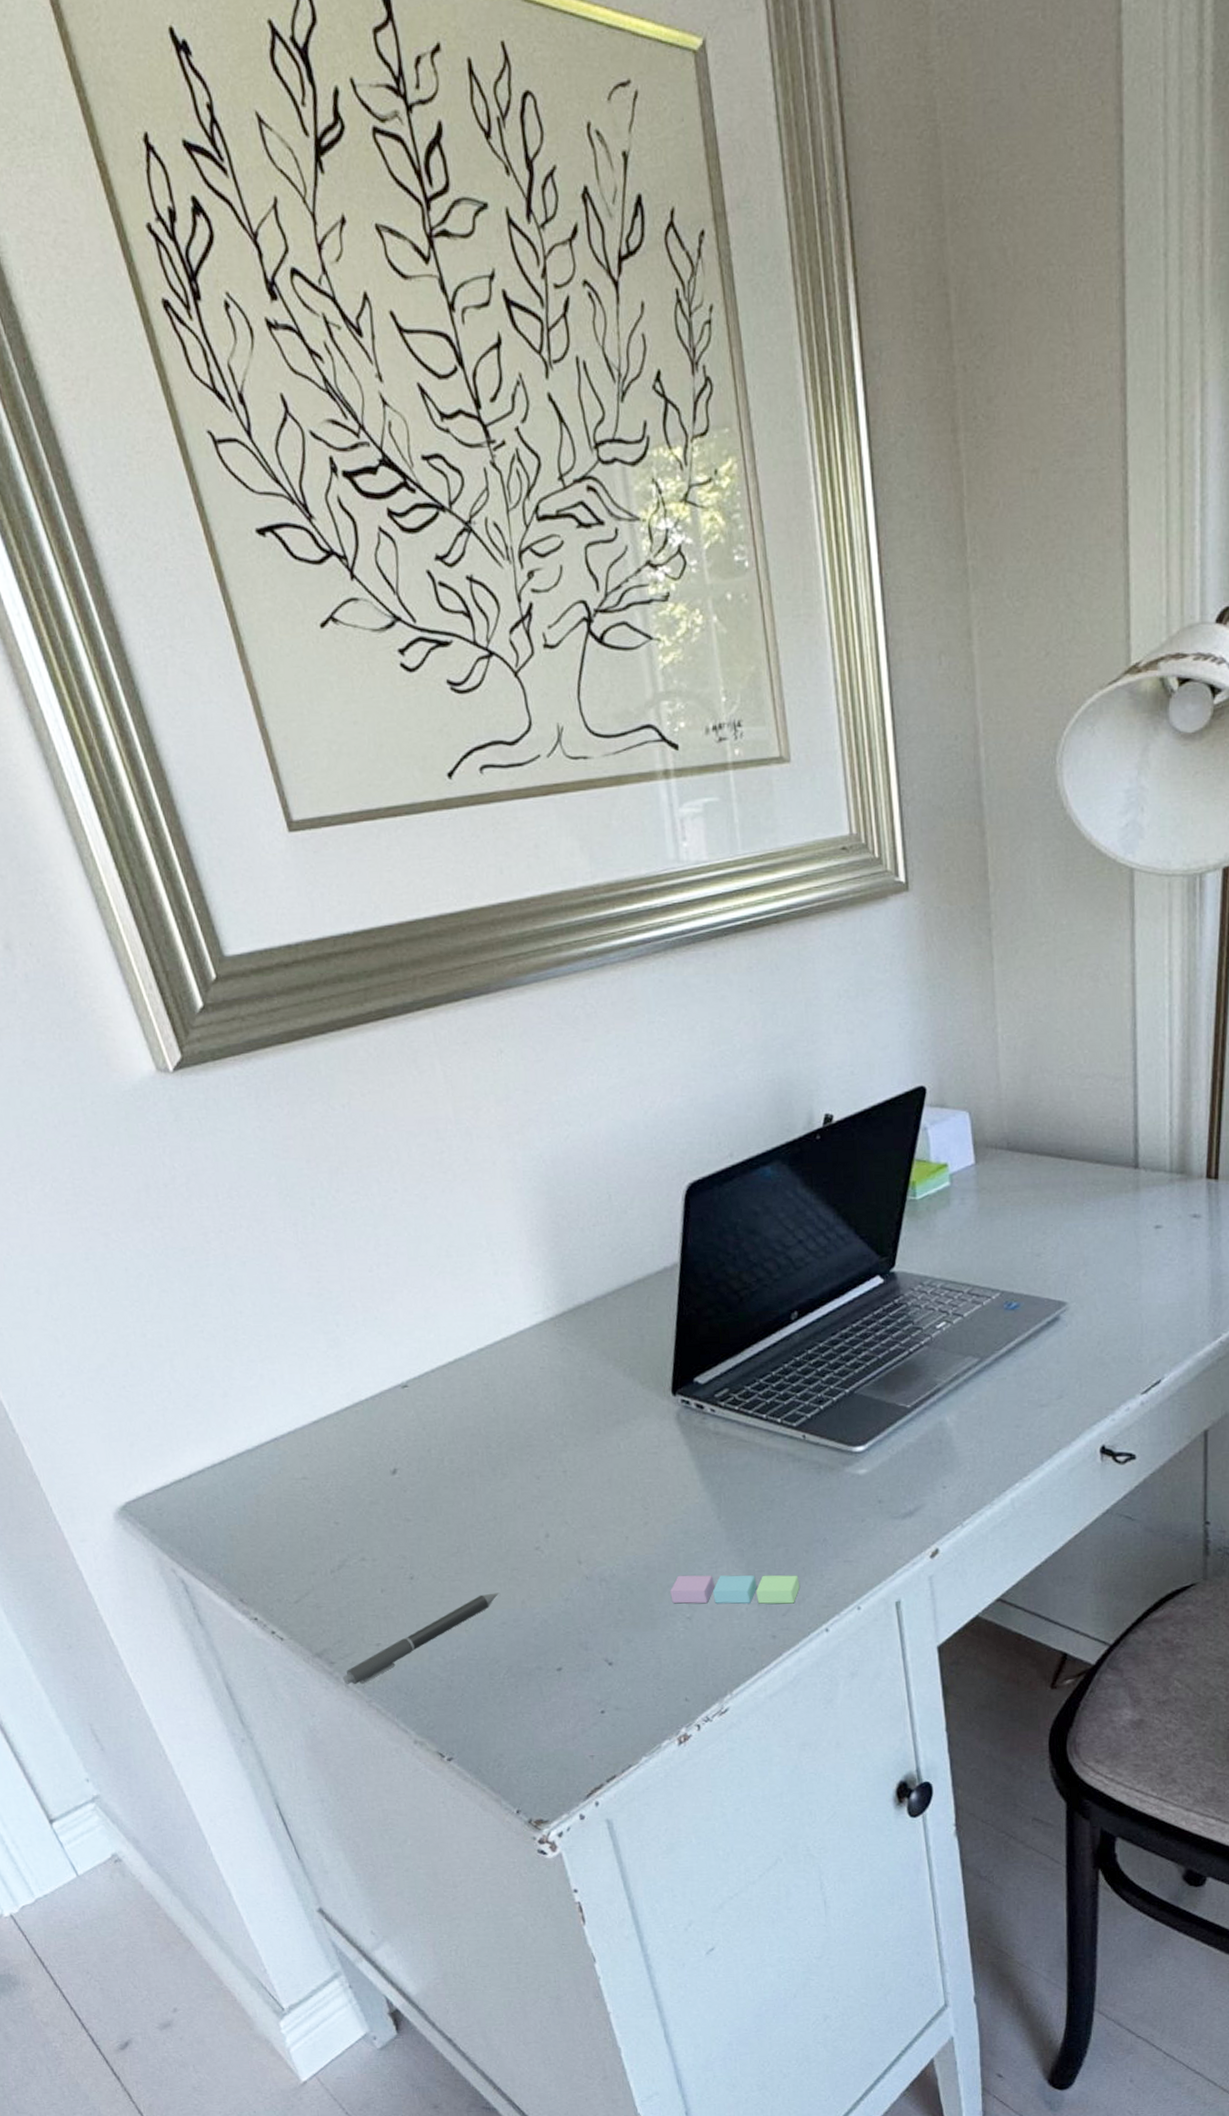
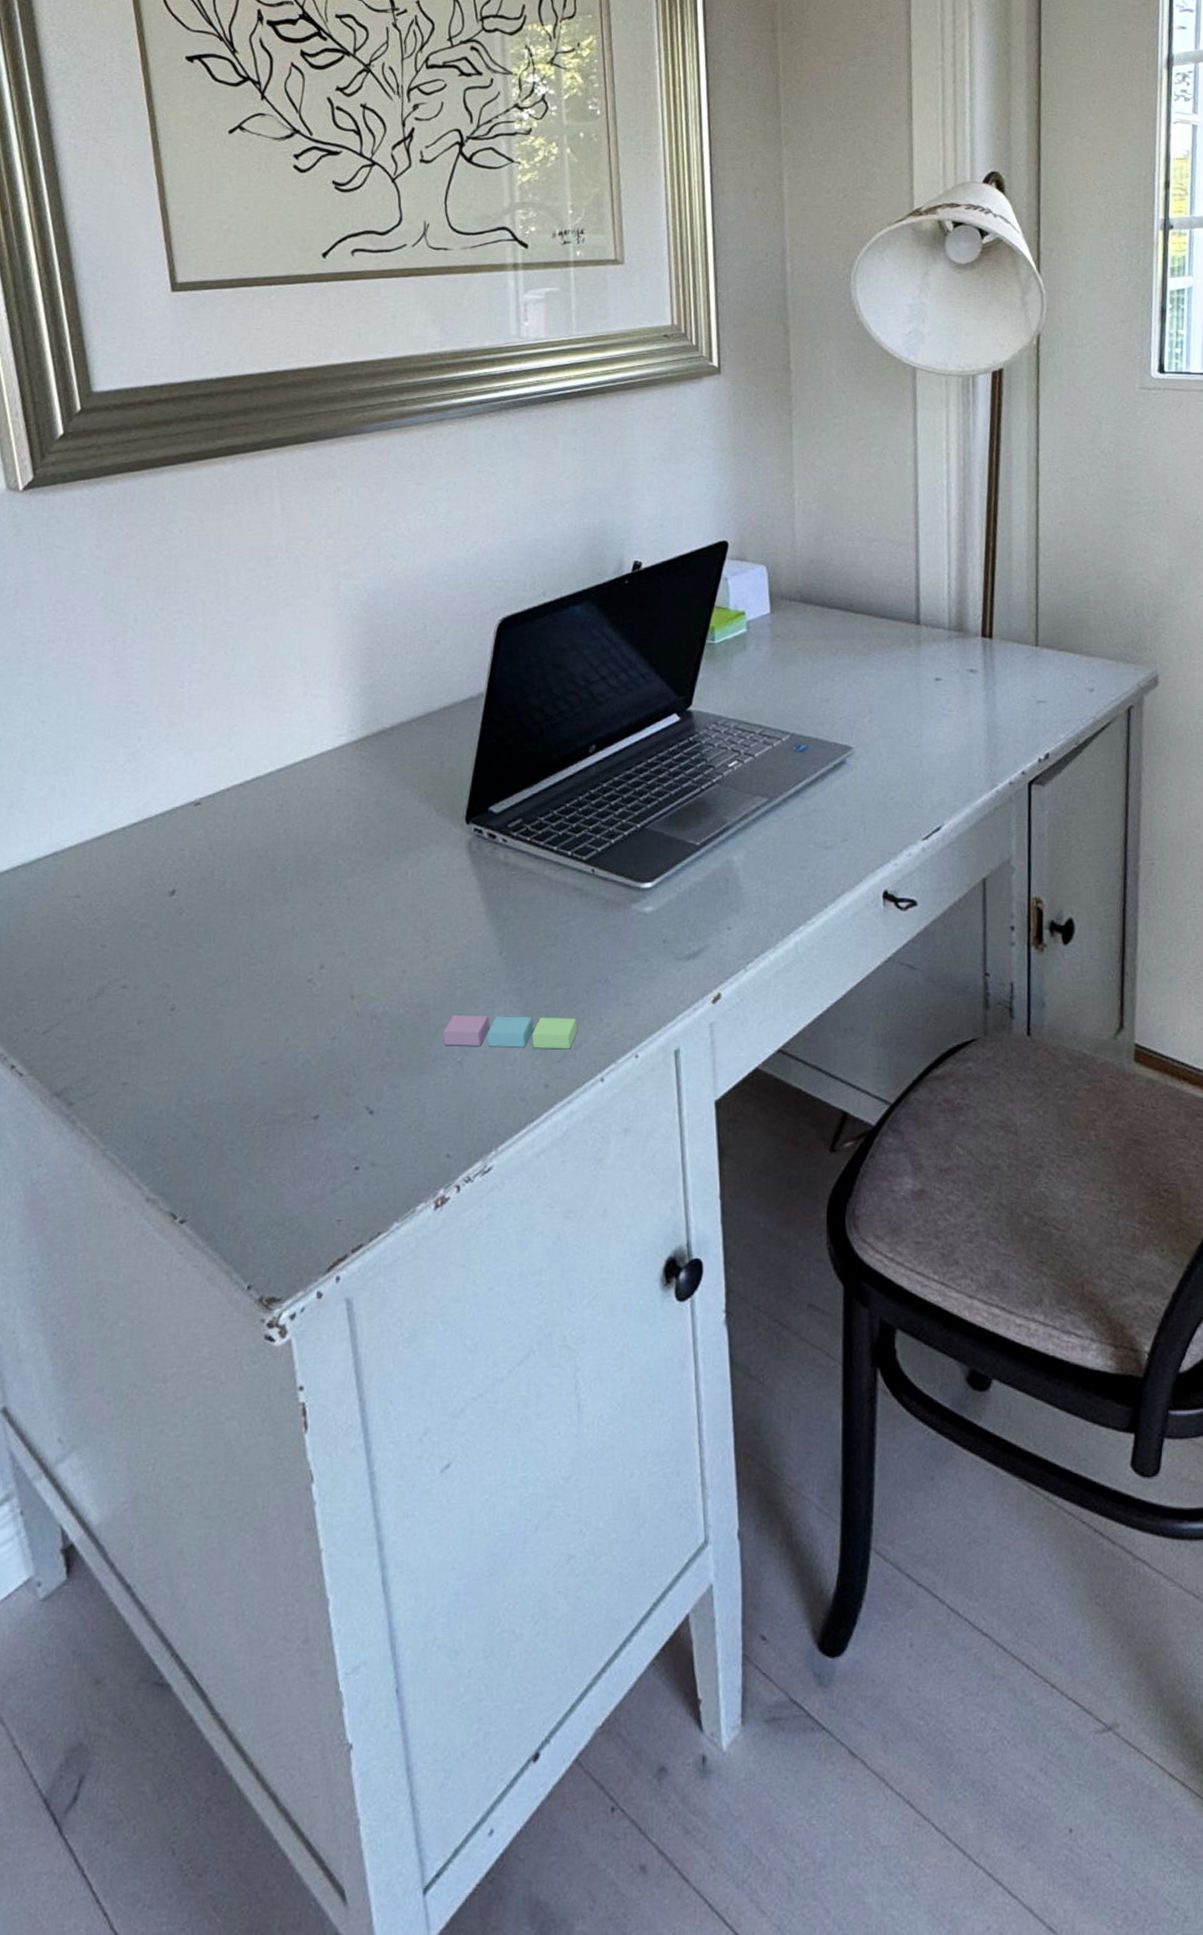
pen: present [342,1593,499,1685] -> none [79,1028,263,1130]

